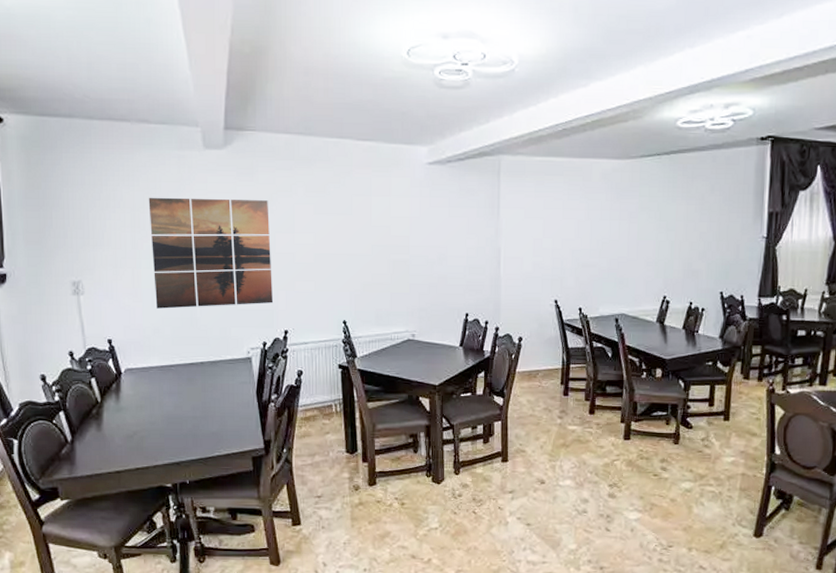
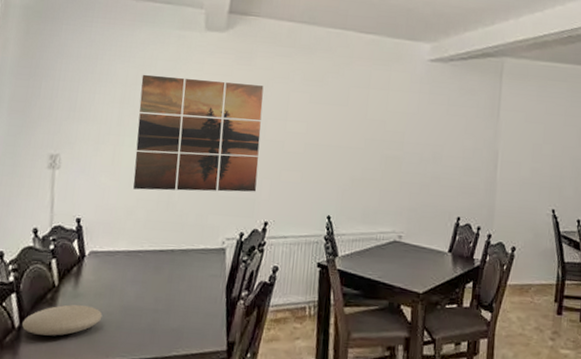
plate: none [73,418,146,446] -> present [21,304,103,336]

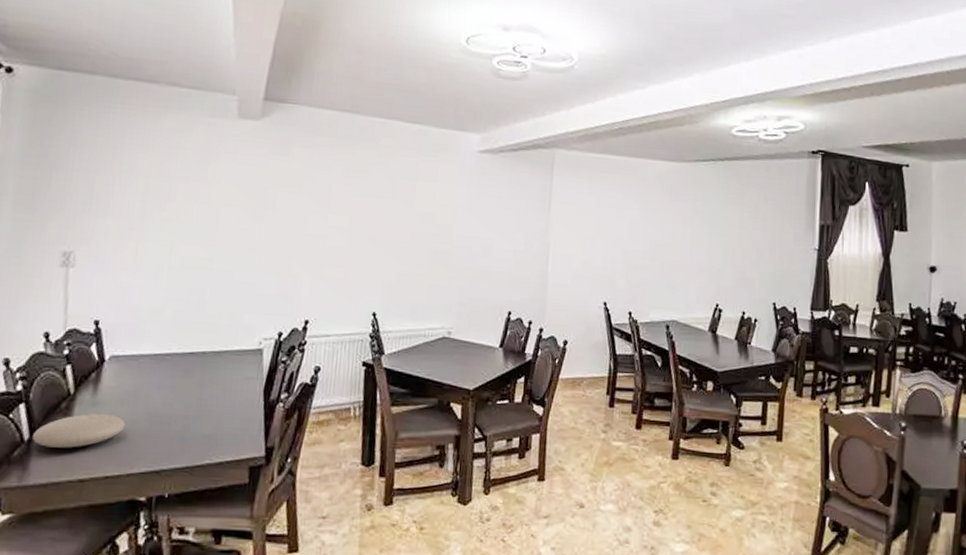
wall art: present [133,74,264,192] -> none [158,164,303,290]

